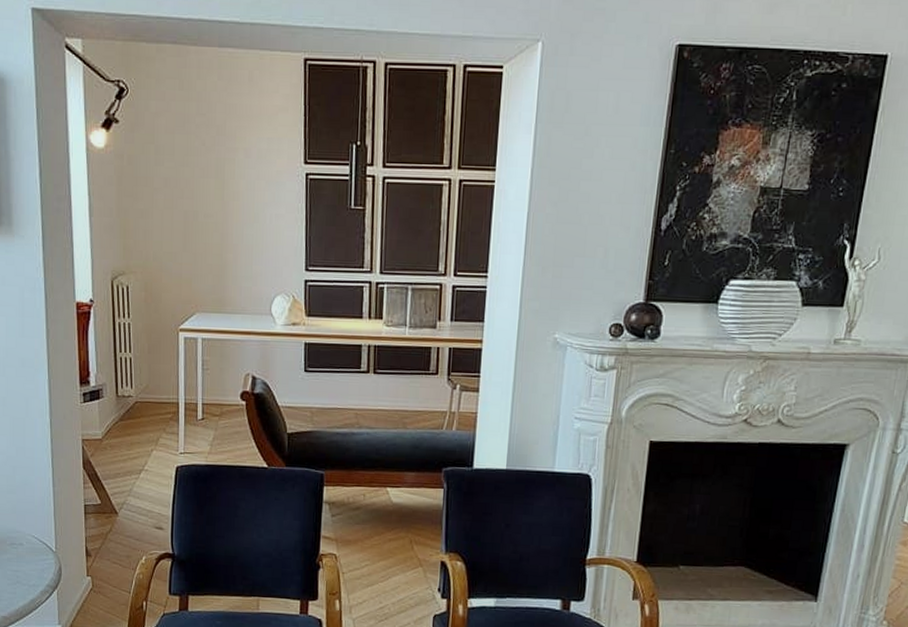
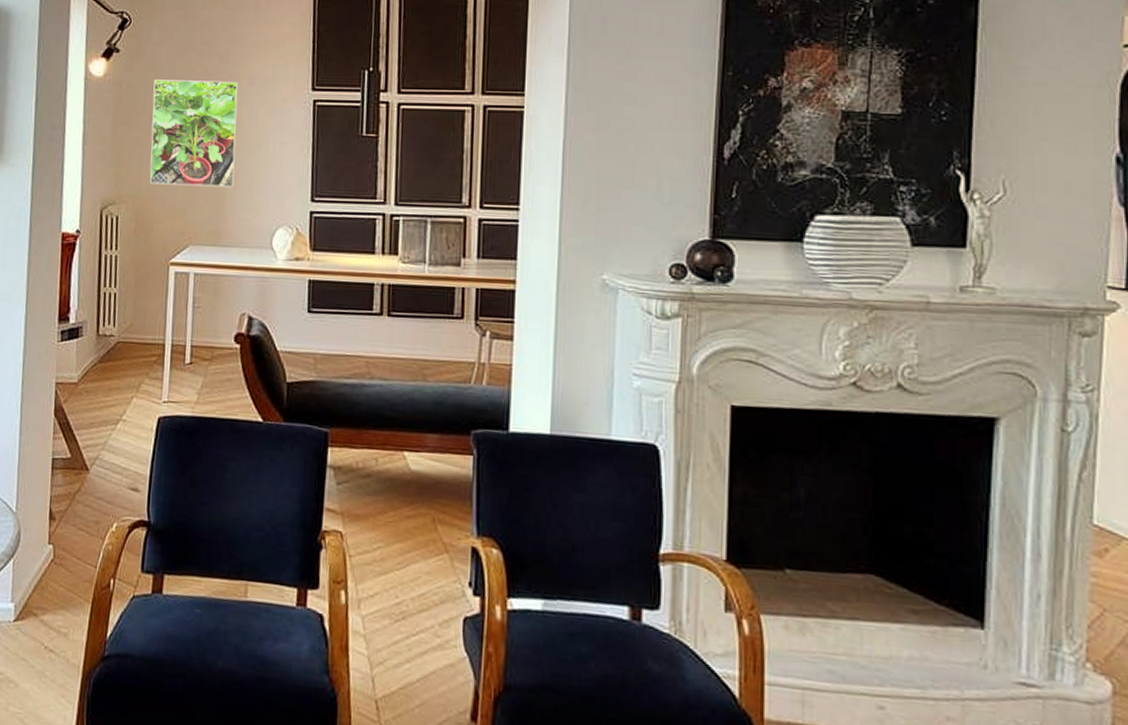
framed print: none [154,151,236,258] -> present [149,79,239,188]

